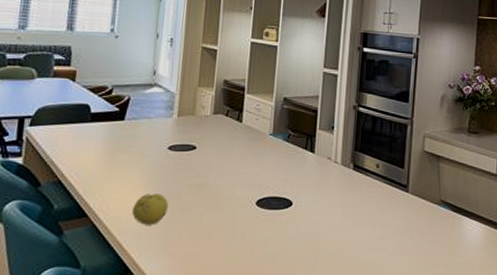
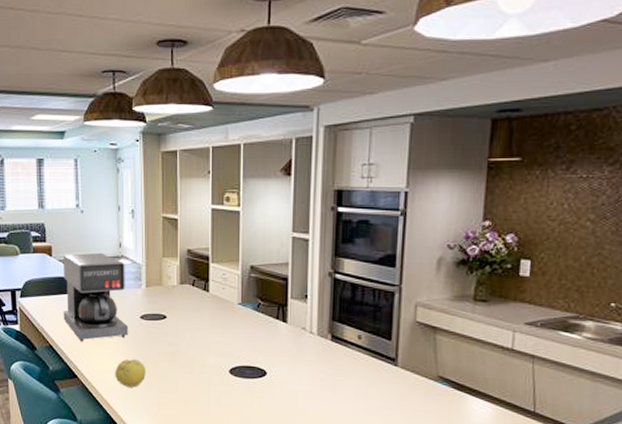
coffee maker: none [79,79,158,176] -> present [63,252,128,342]

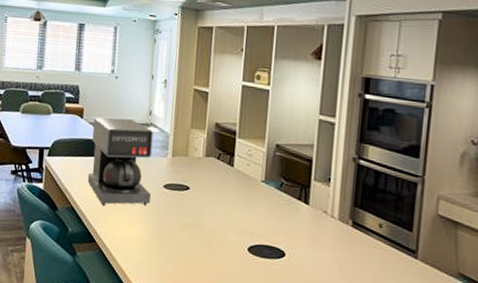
fruit: present [115,358,146,388] -> none [133,227,165,258]

